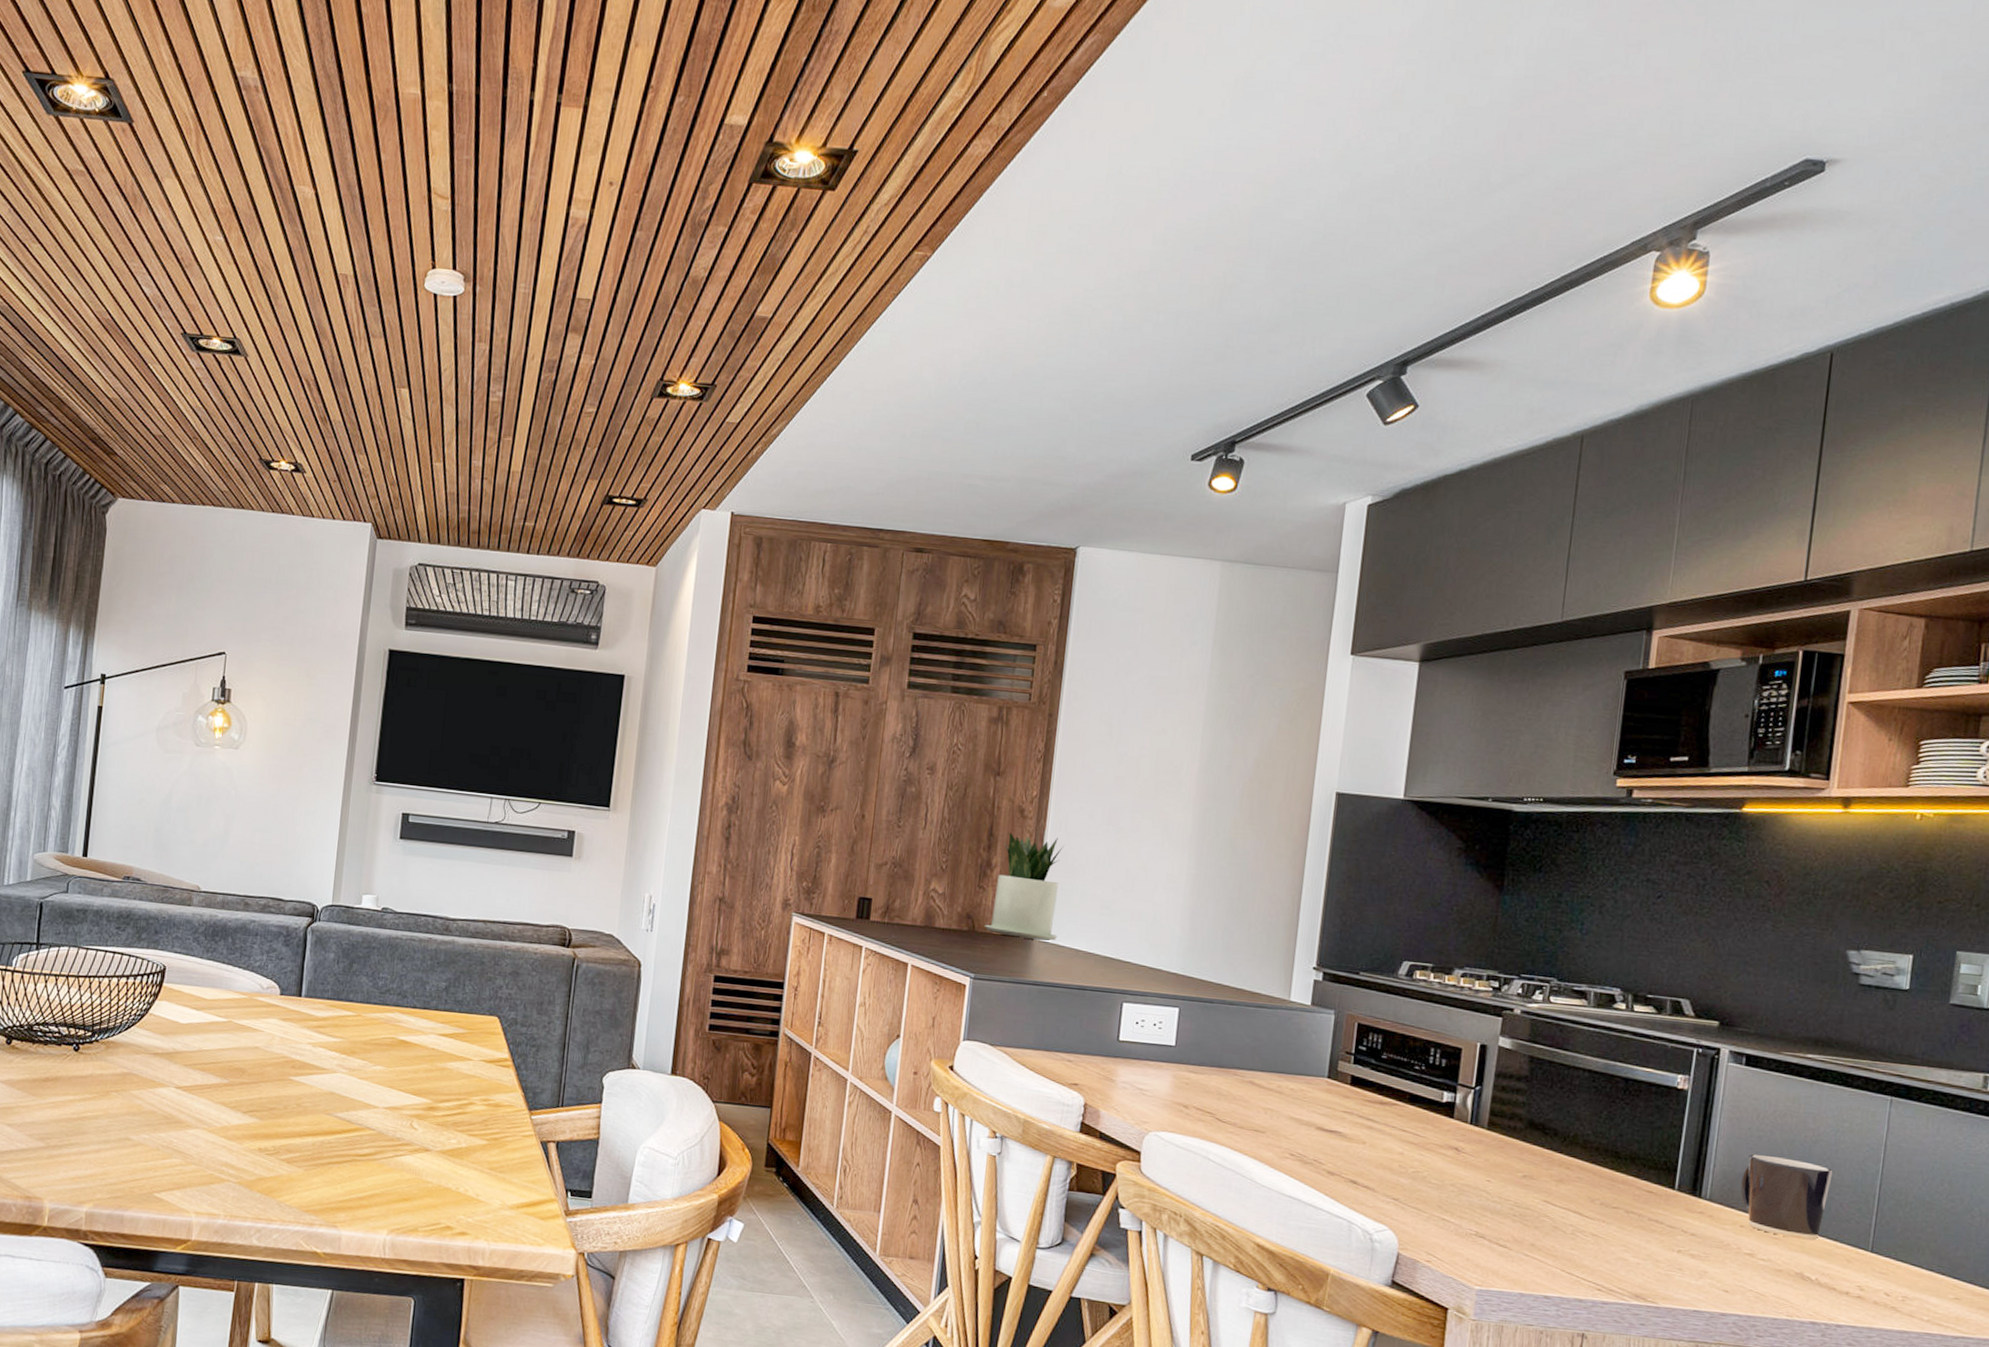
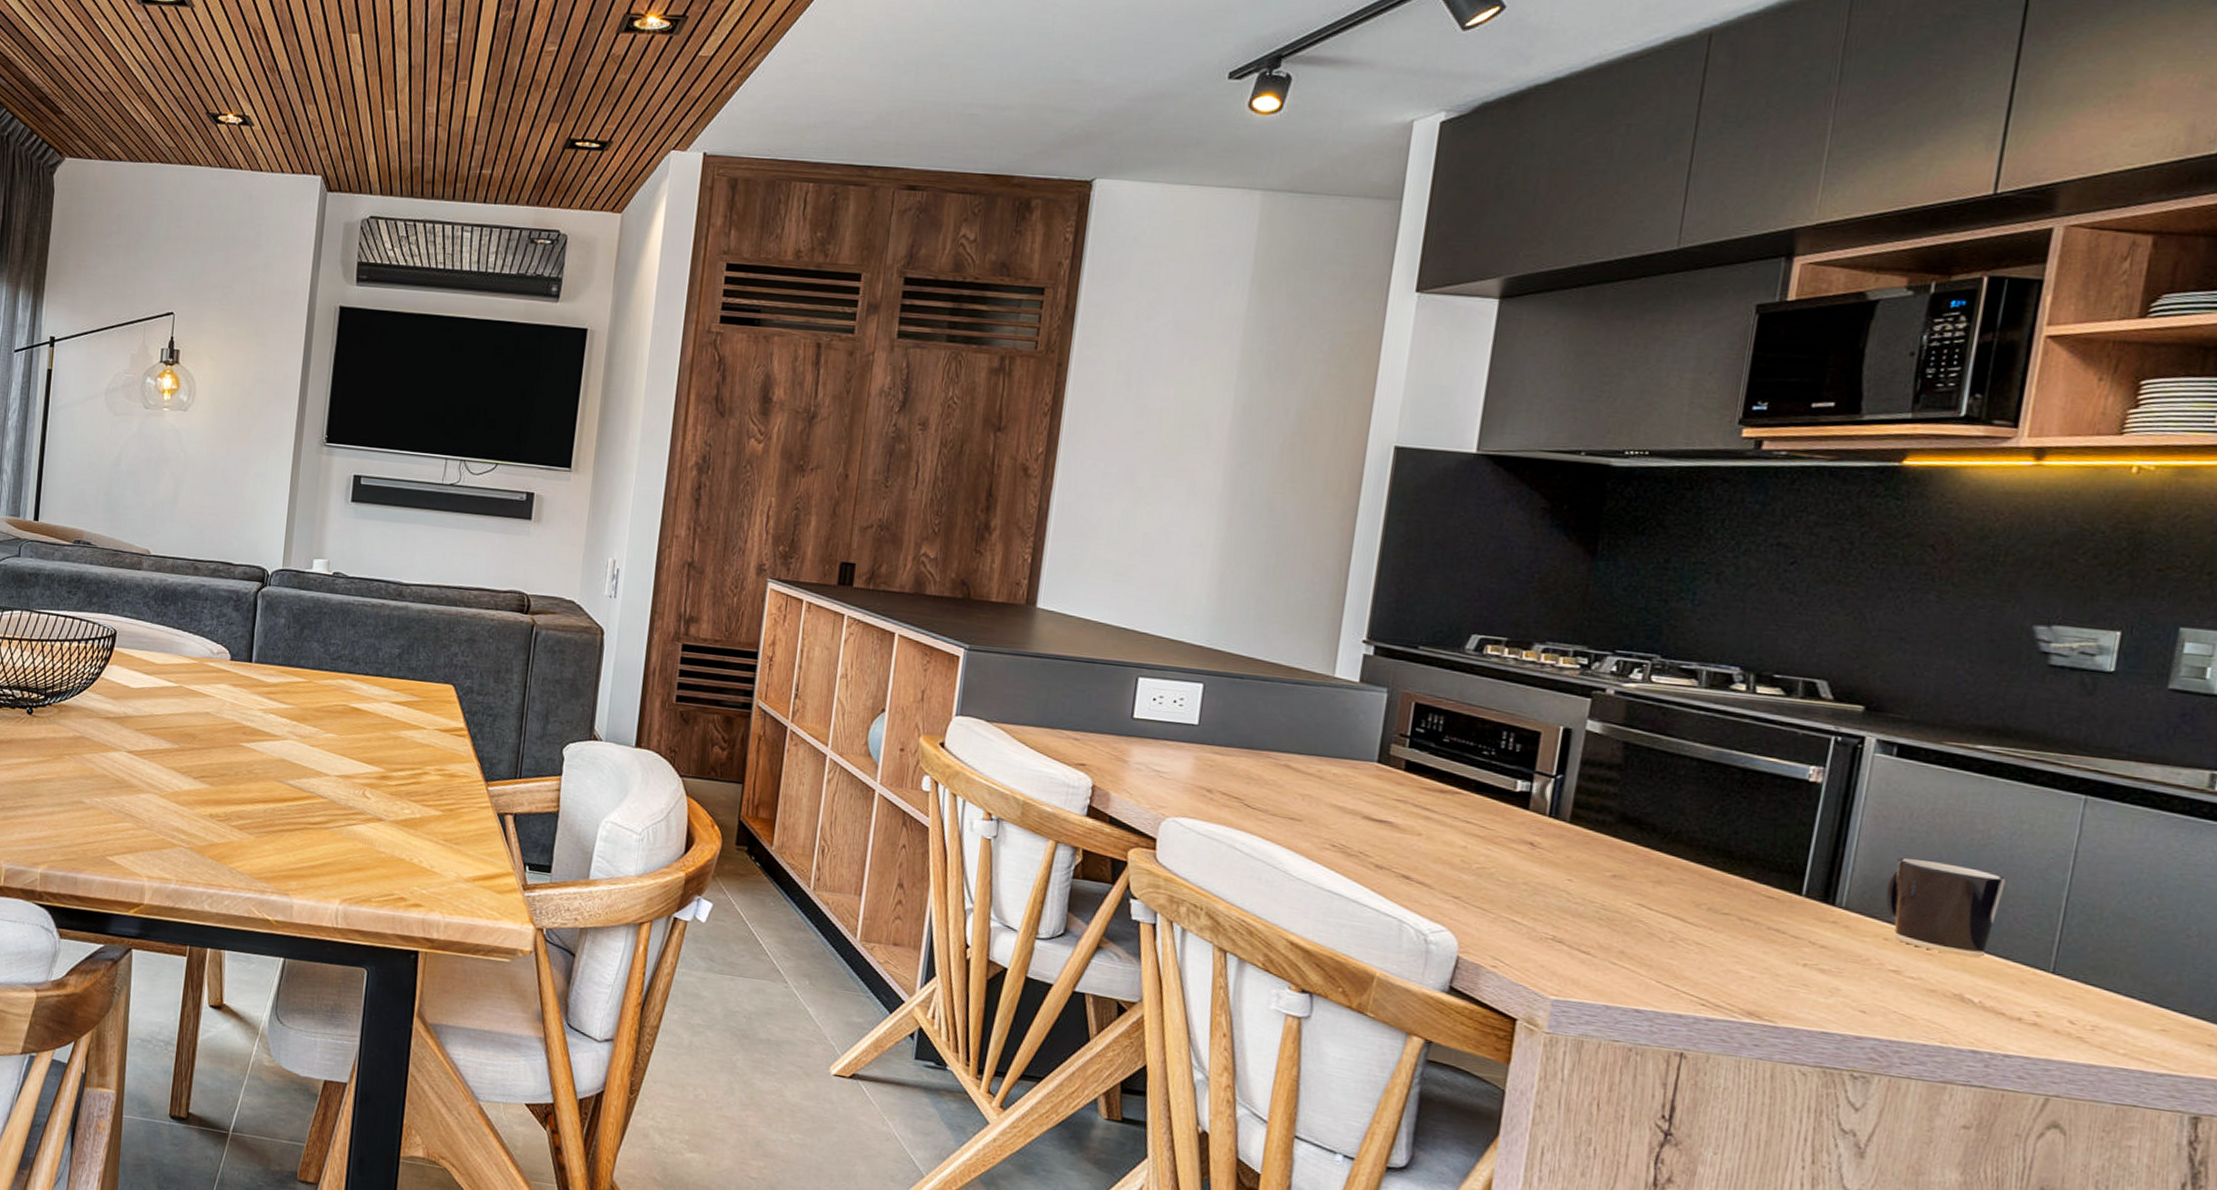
planter: present [983,832,1064,942] -> none [980,492,1073,611]

